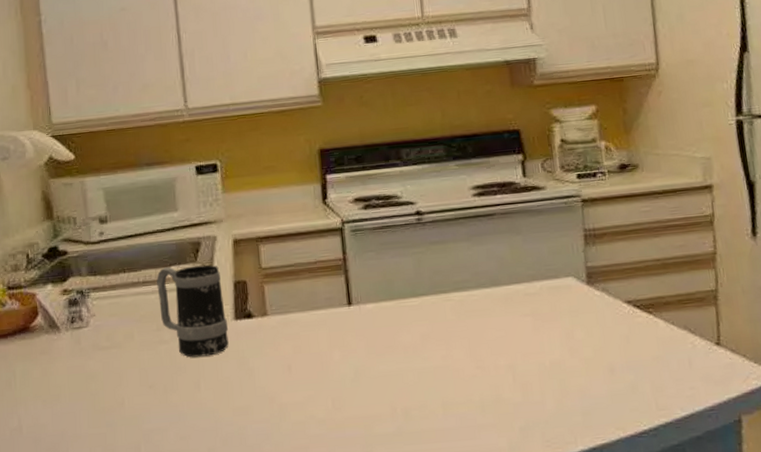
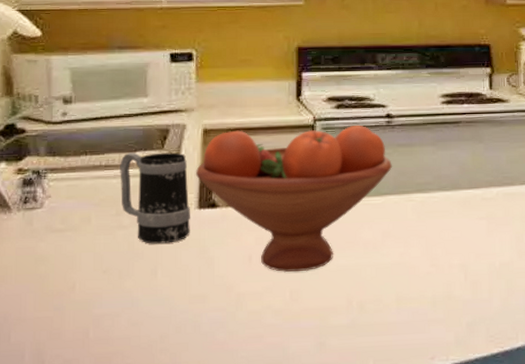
fruit bowl: none [229,224,427,380] -> present [195,125,393,272]

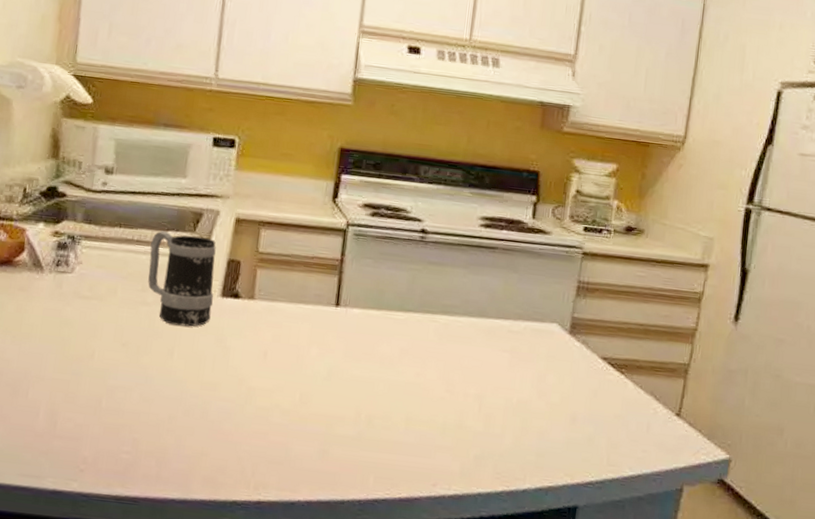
fruit bowl: present [195,125,393,272] -> none [222,223,421,376]

